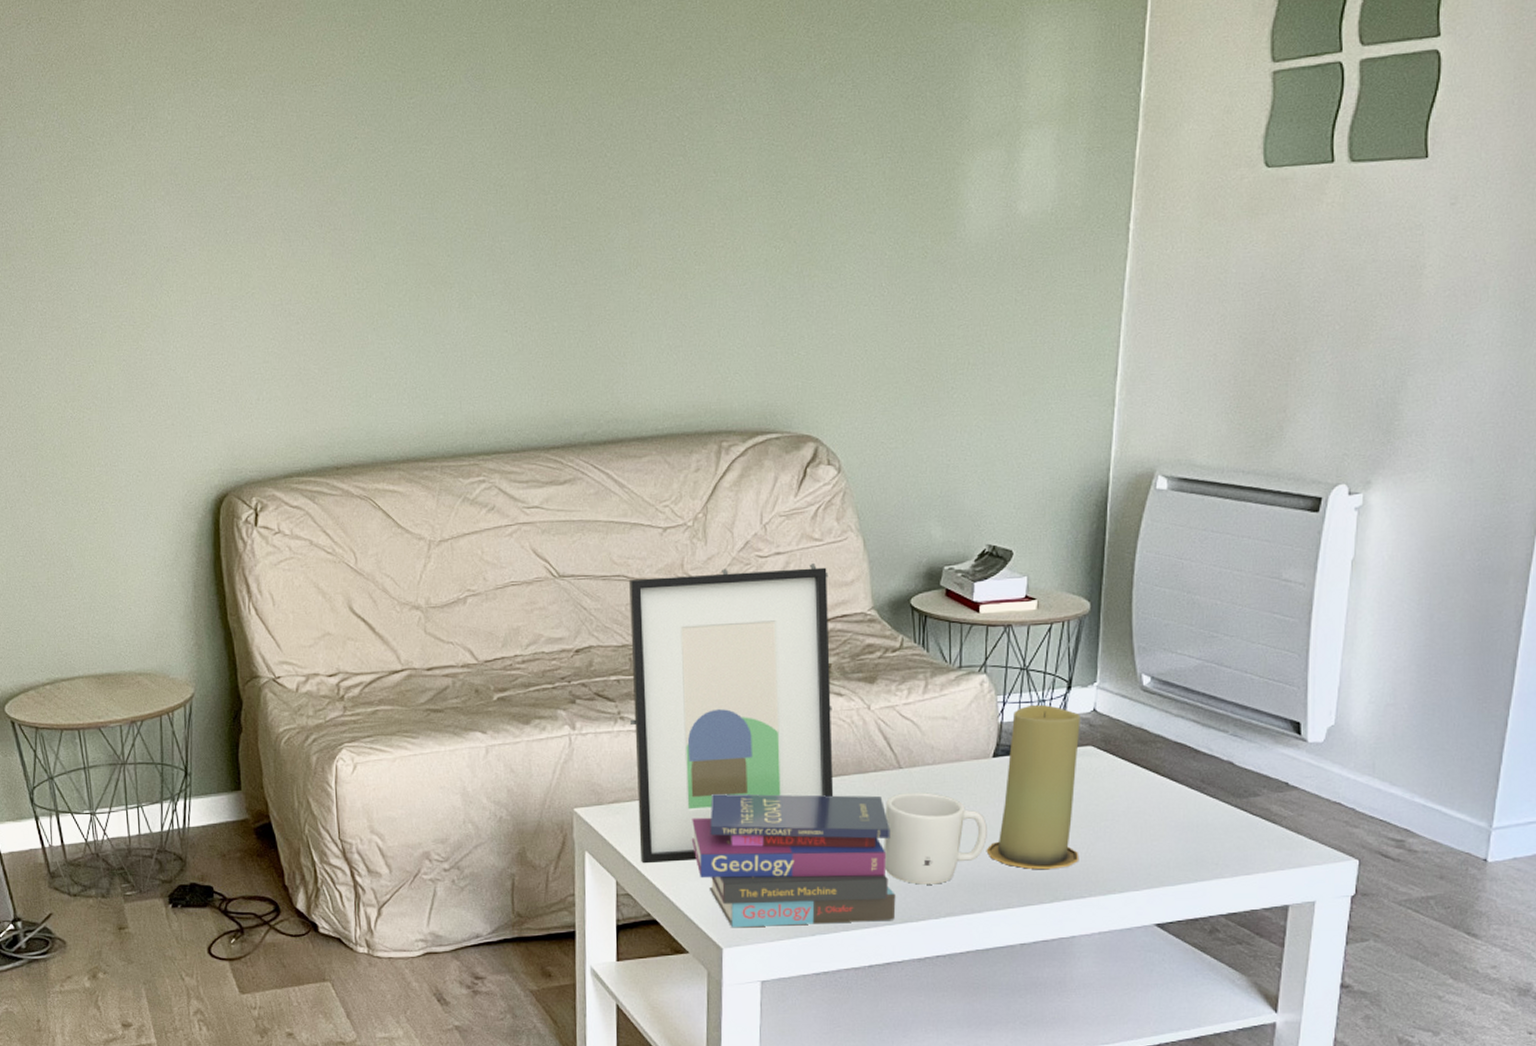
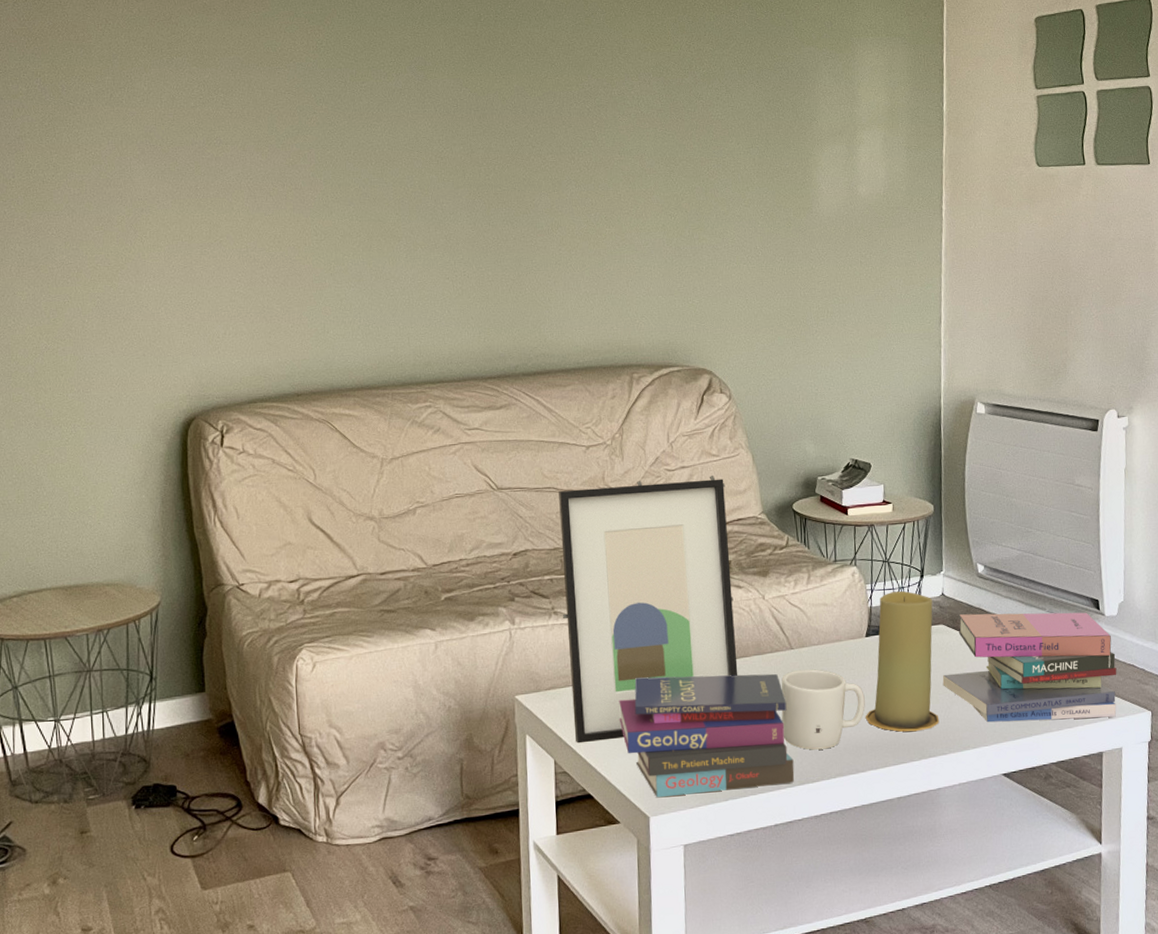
books: none [1086,734,1317,865] -> present [942,612,1117,723]

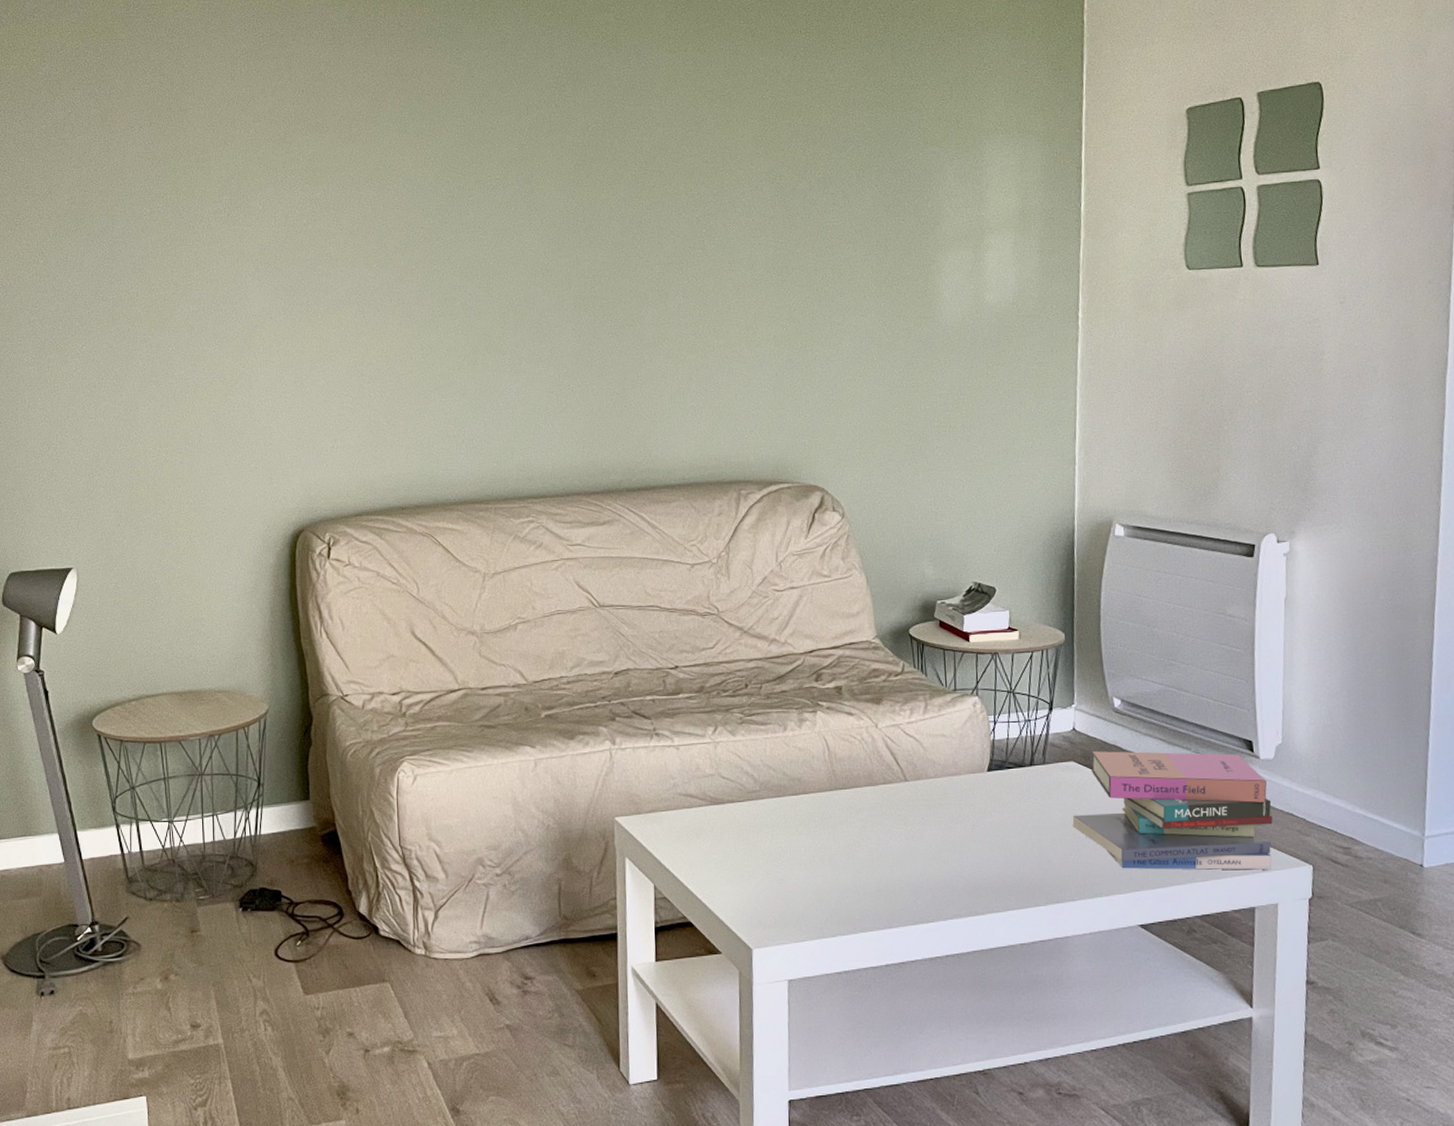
picture frame: present [559,474,738,744] -> none [662,596,848,869]
books: present [619,673,795,798] -> none [721,804,908,930]
mug: present [781,669,865,750] -> none [894,802,986,889]
candle: present [865,591,940,732] -> none [985,723,1069,875]

